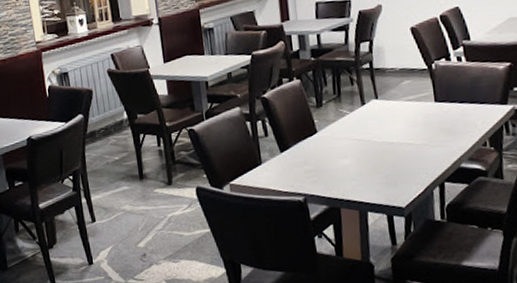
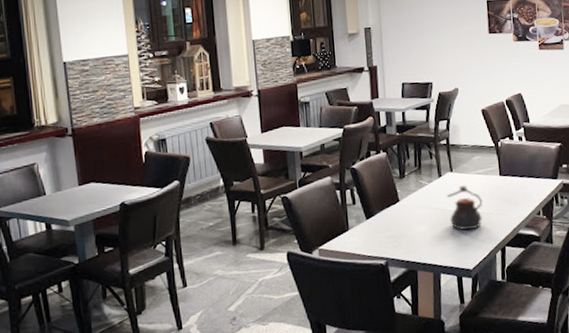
teapot: none [372,114,416,165] -> present [447,186,483,231]

